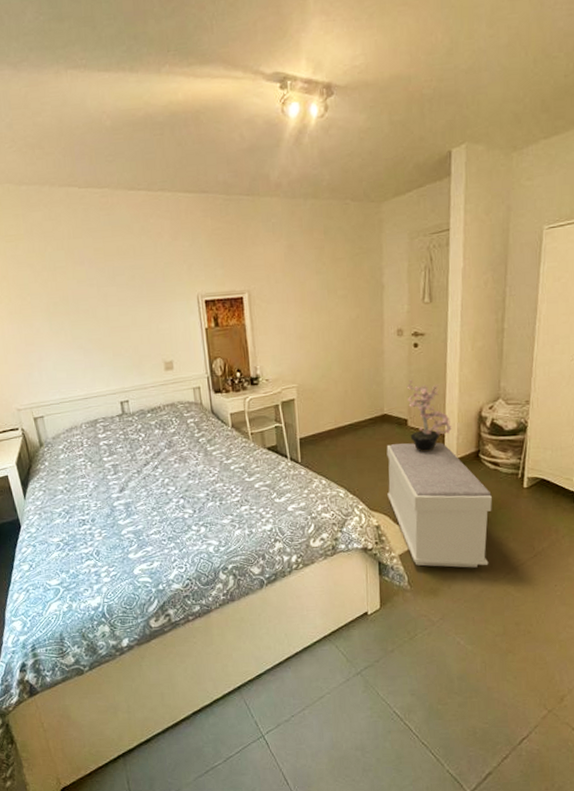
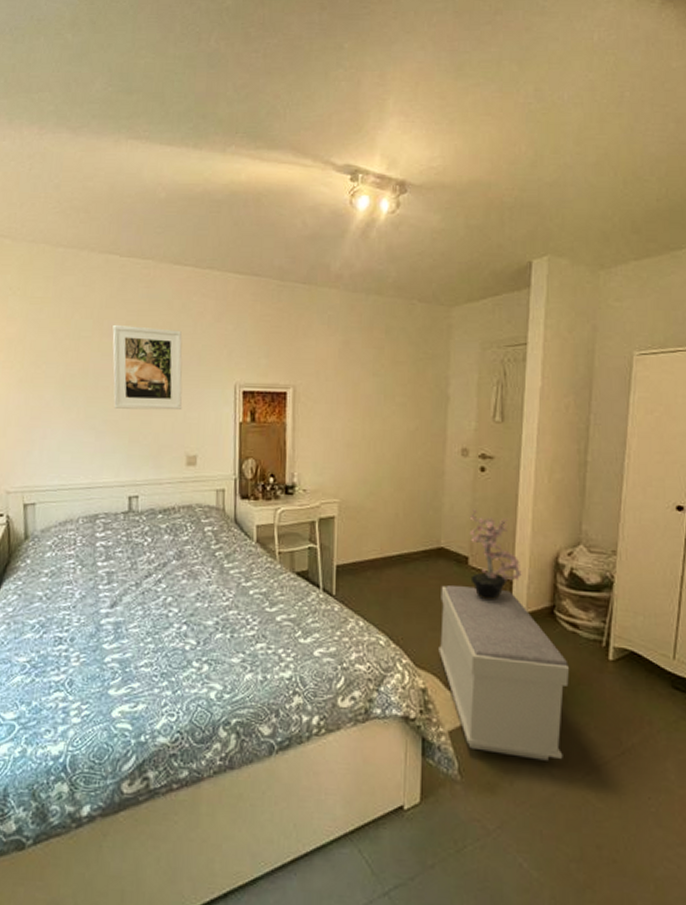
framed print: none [83,251,155,328] -> present [112,324,183,410]

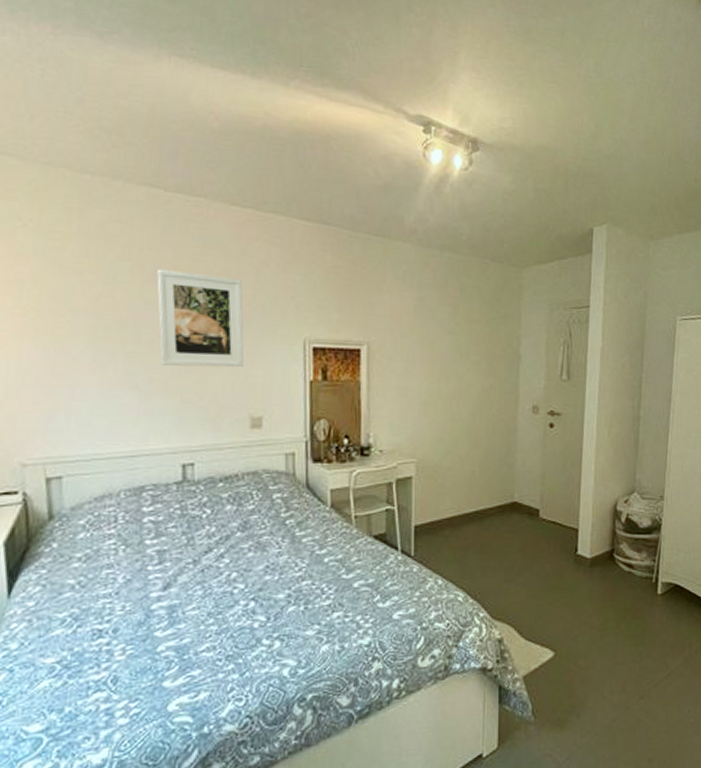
bench: present [439,585,569,761] -> none [513,538,626,692]
potted plant: present [469,509,522,599] -> none [540,463,586,548]

